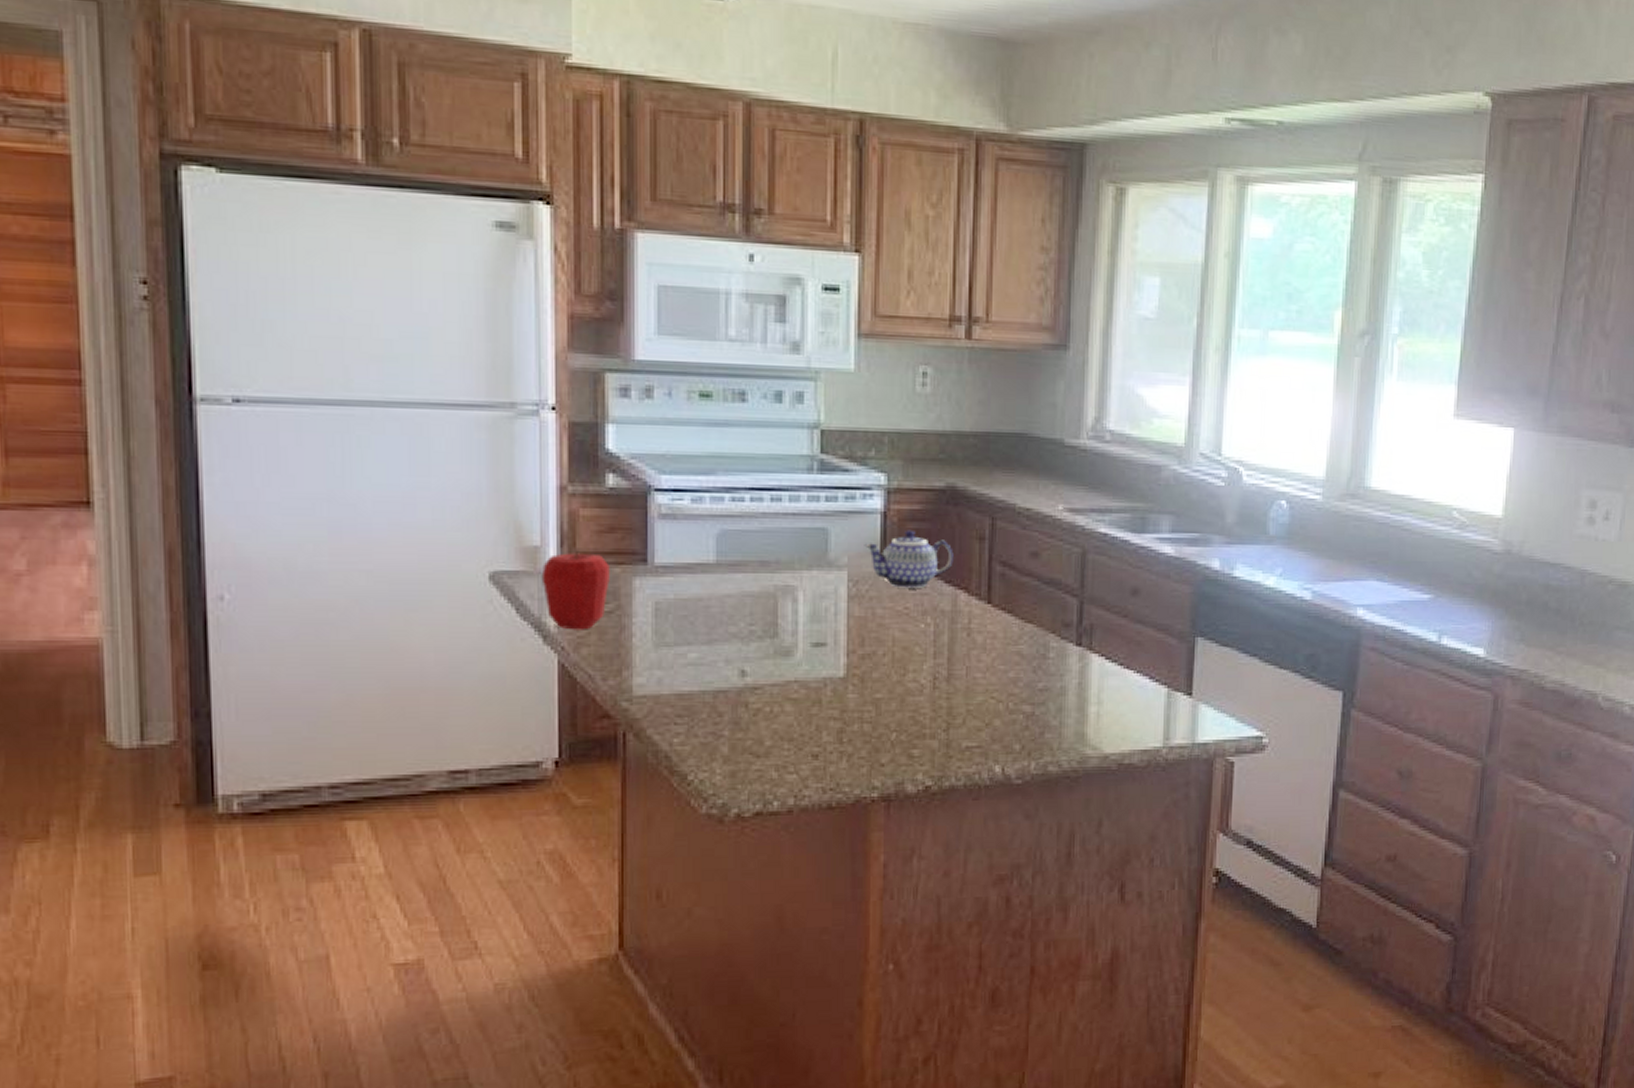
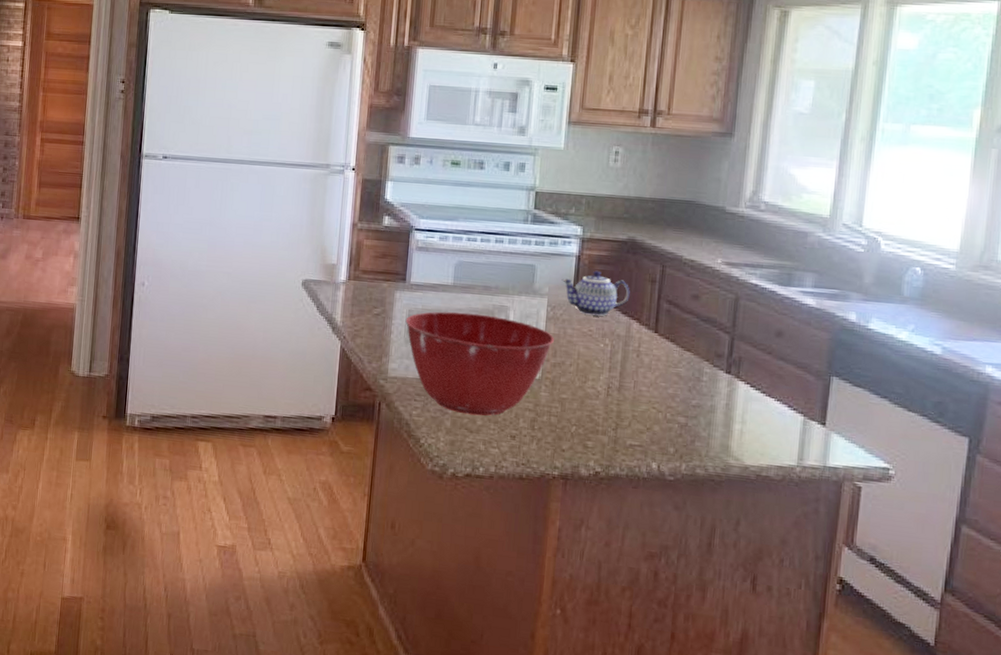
apple: present [541,550,610,630] -> none [335,268,380,326]
mixing bowl: none [651,599,860,735] -> present [405,311,554,416]

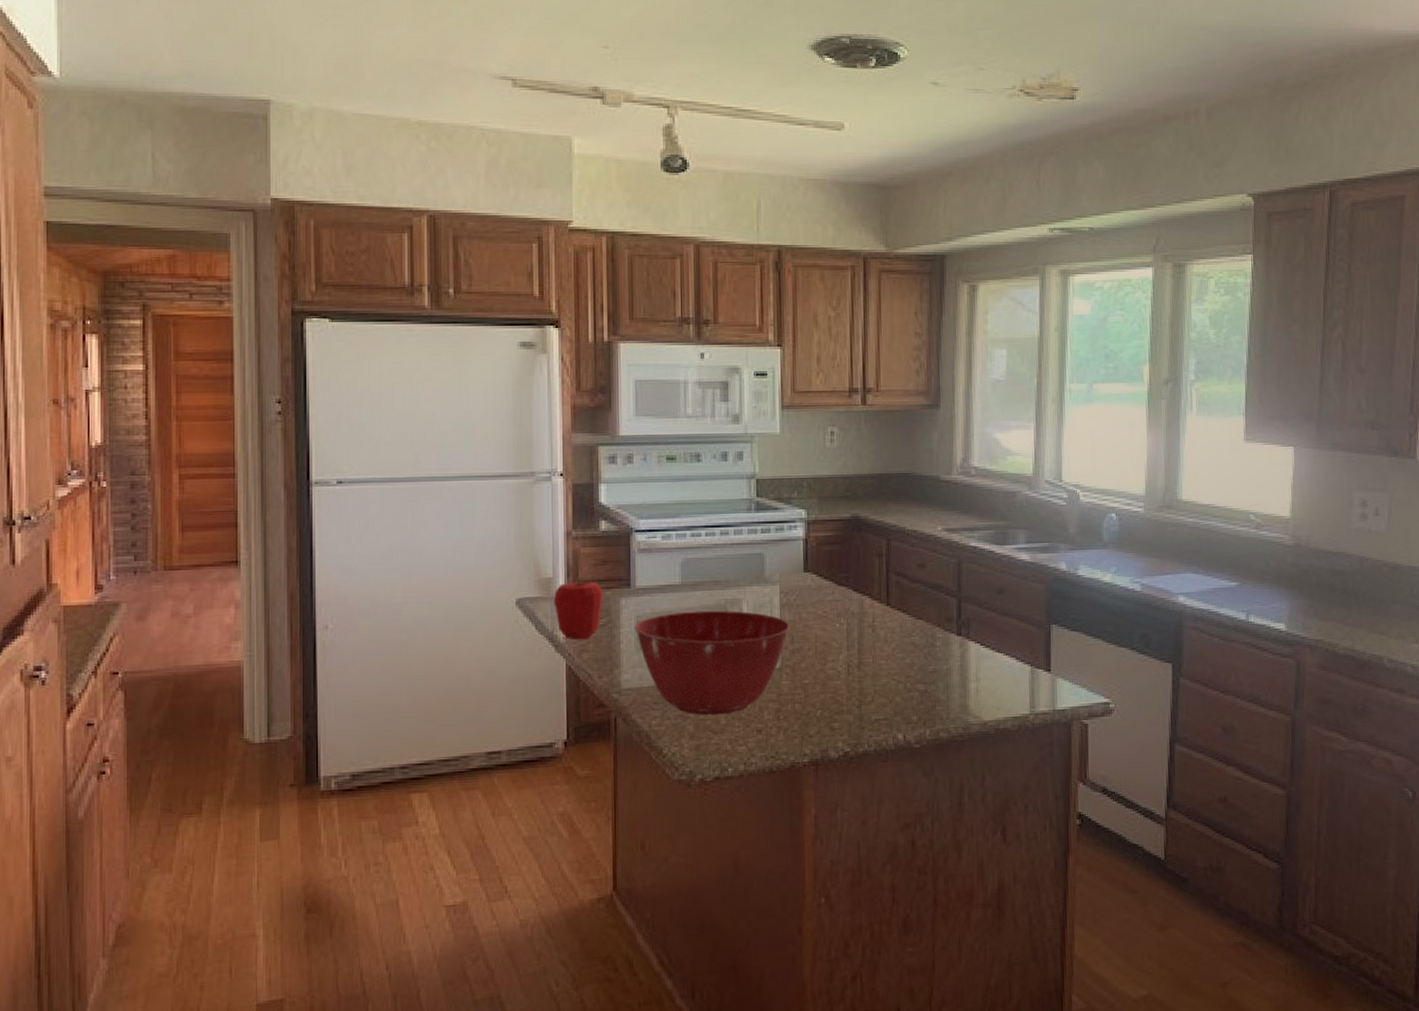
apple: none [335,268,380,326] -> present [553,579,603,640]
teapot: present [561,270,630,316] -> none [791,551,859,596]

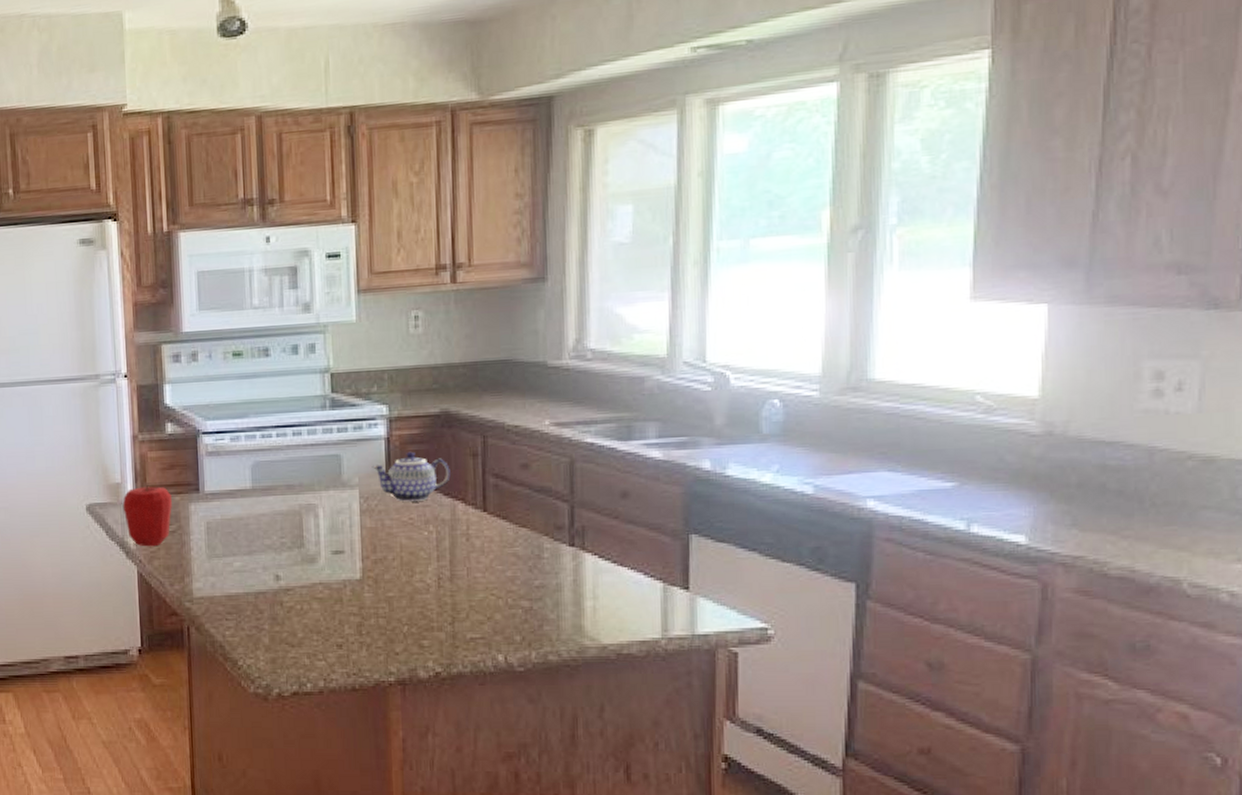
mixing bowl: present [634,610,790,716] -> none [204,516,372,628]
teapot: none [791,551,859,596] -> present [372,451,451,501]

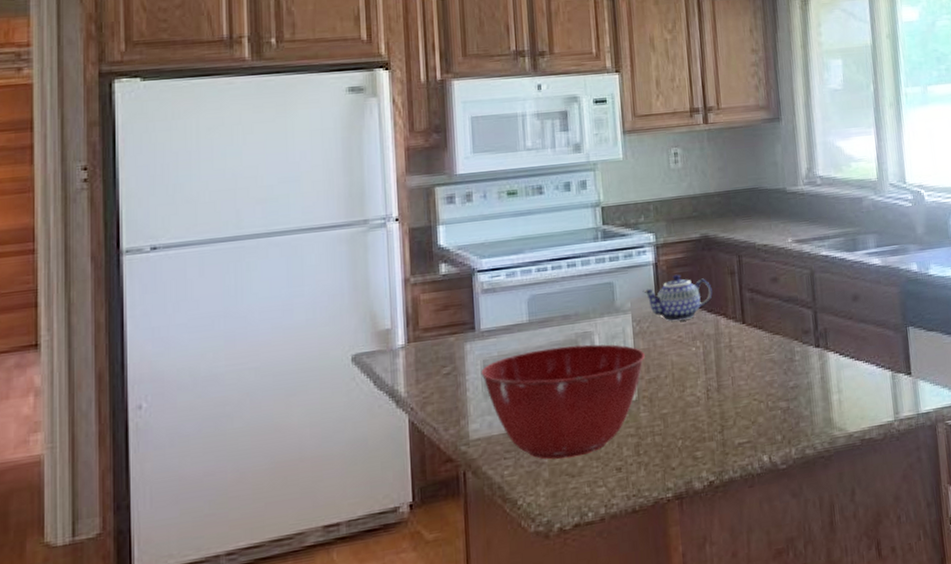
apple: present [122,484,172,547] -> none [392,327,447,393]
mixing bowl: none [204,516,372,628] -> present [481,344,645,460]

